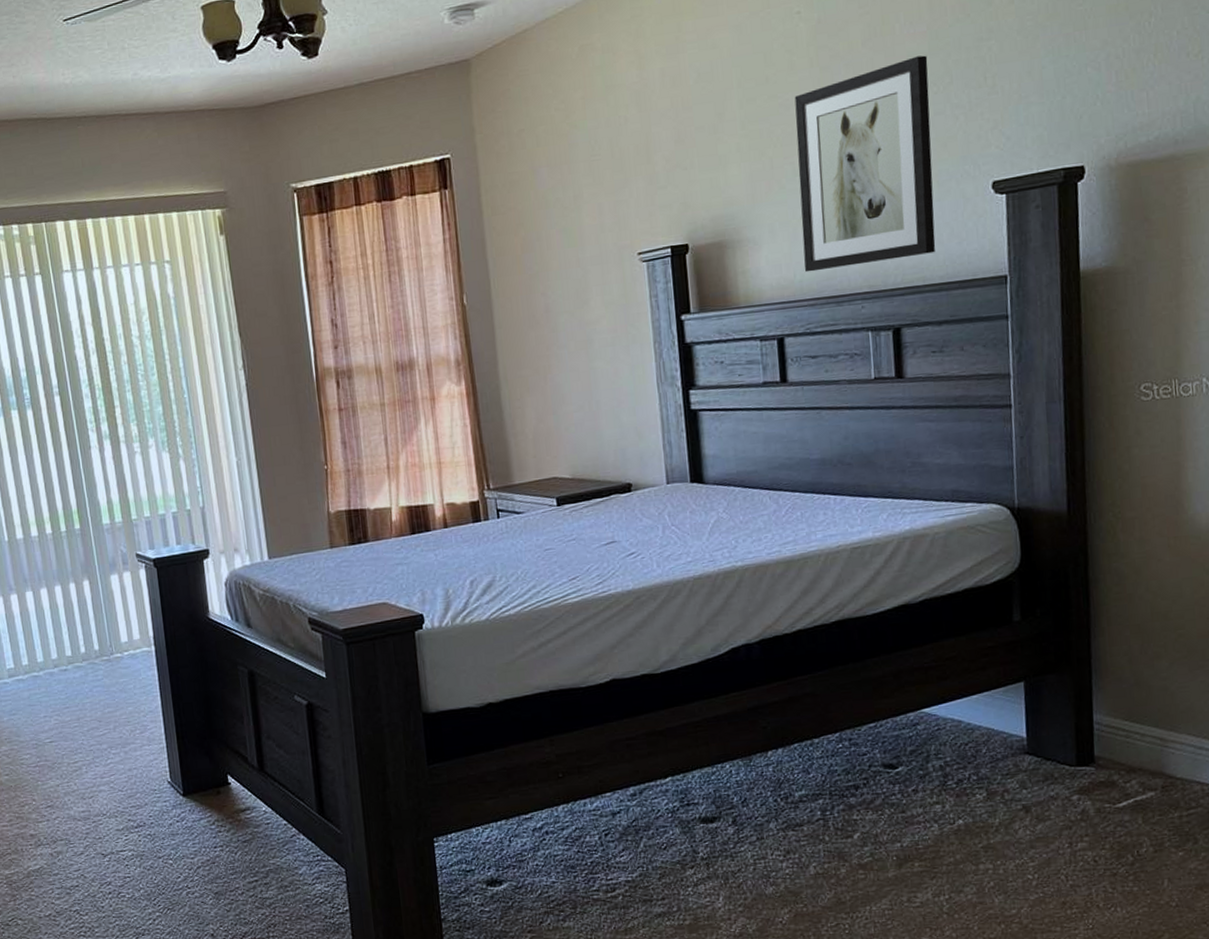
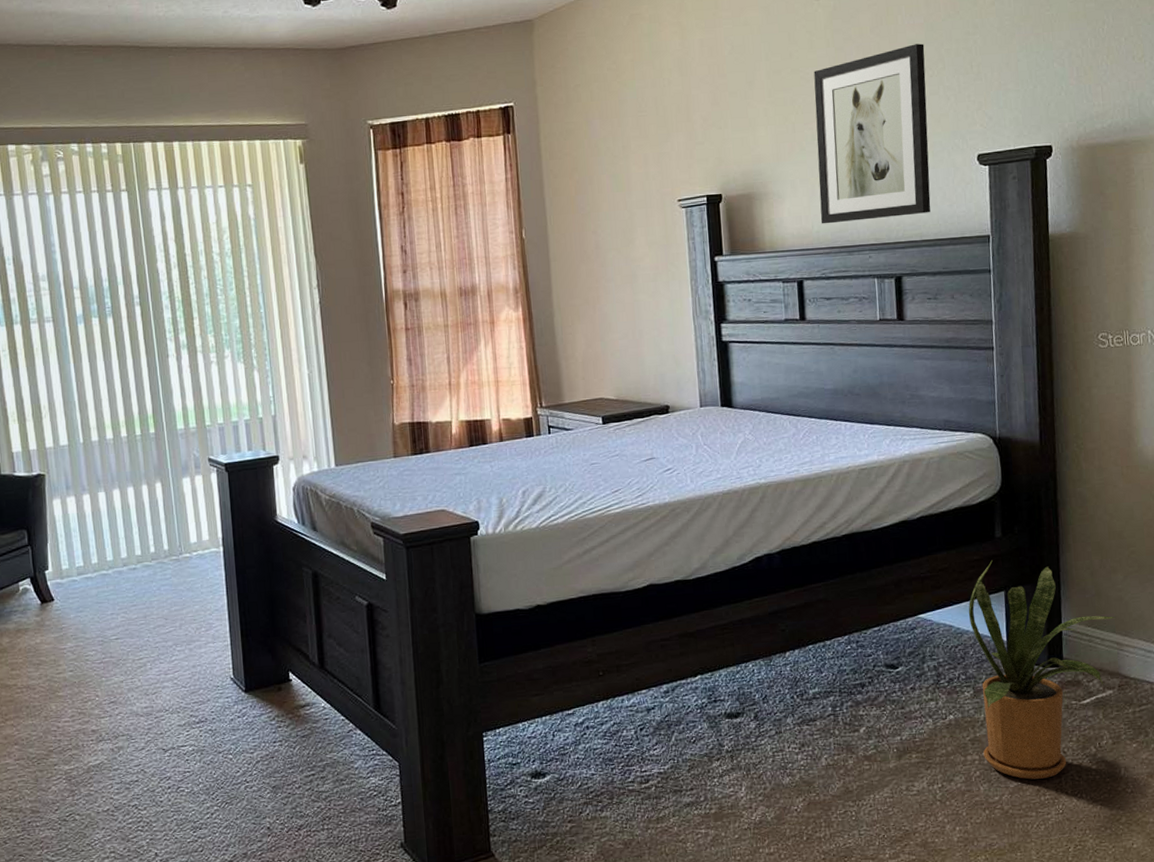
house plant: none [980,647,1159,891] -> present [968,560,1116,780]

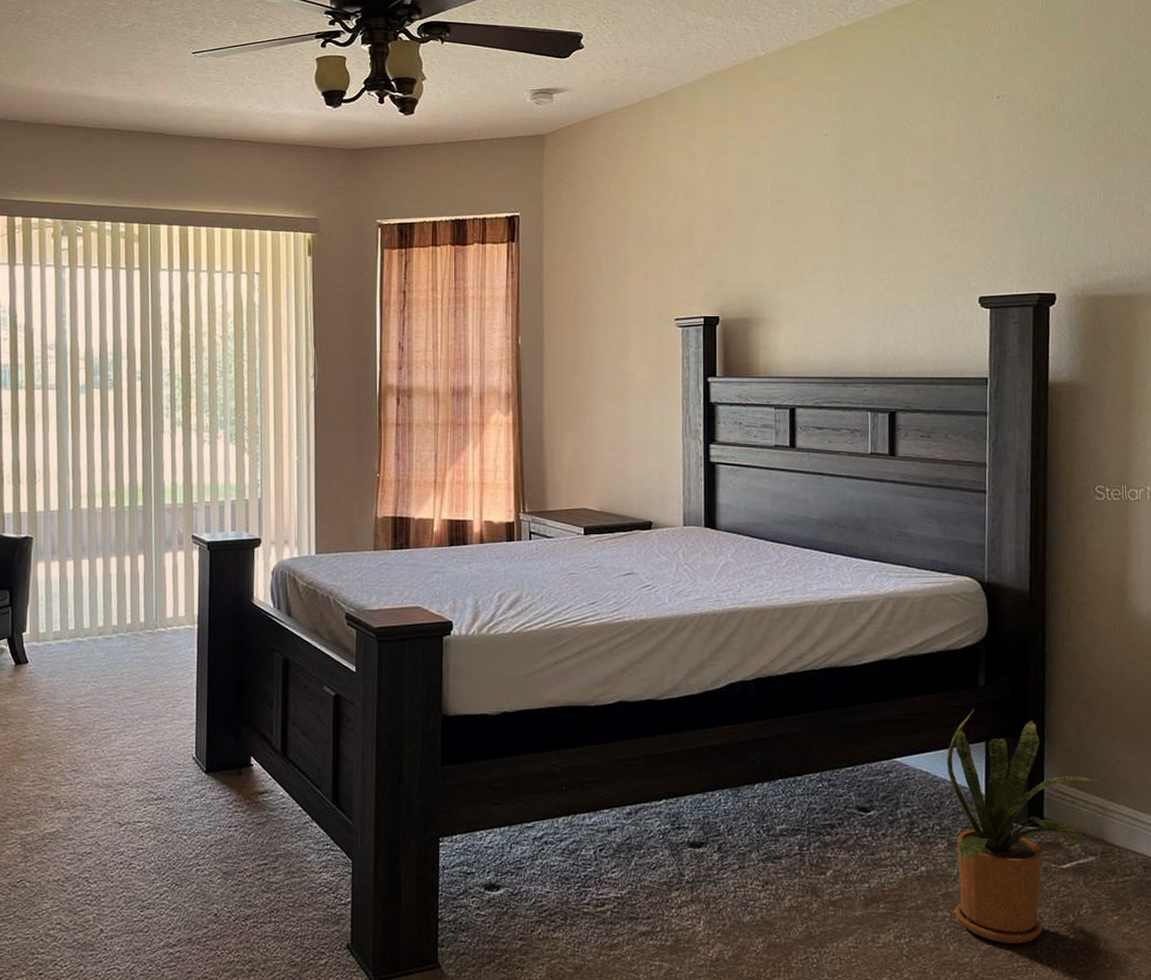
wall art: present [813,43,931,224] -> none [817,184,931,354]

